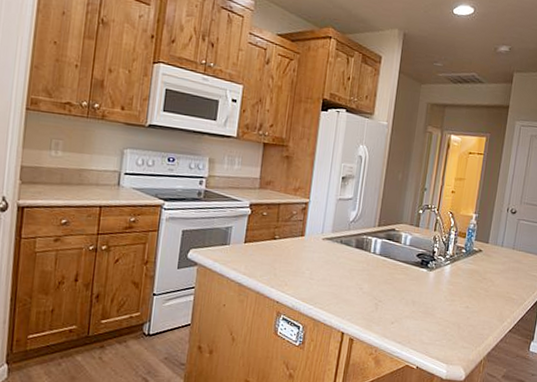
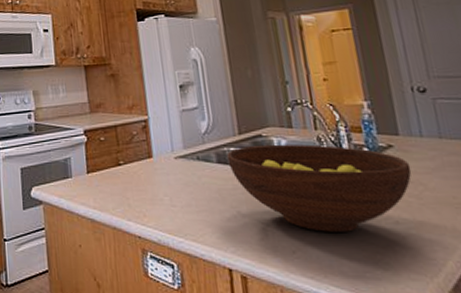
fruit bowl: none [363,237,489,311] -> present [227,144,412,232]

